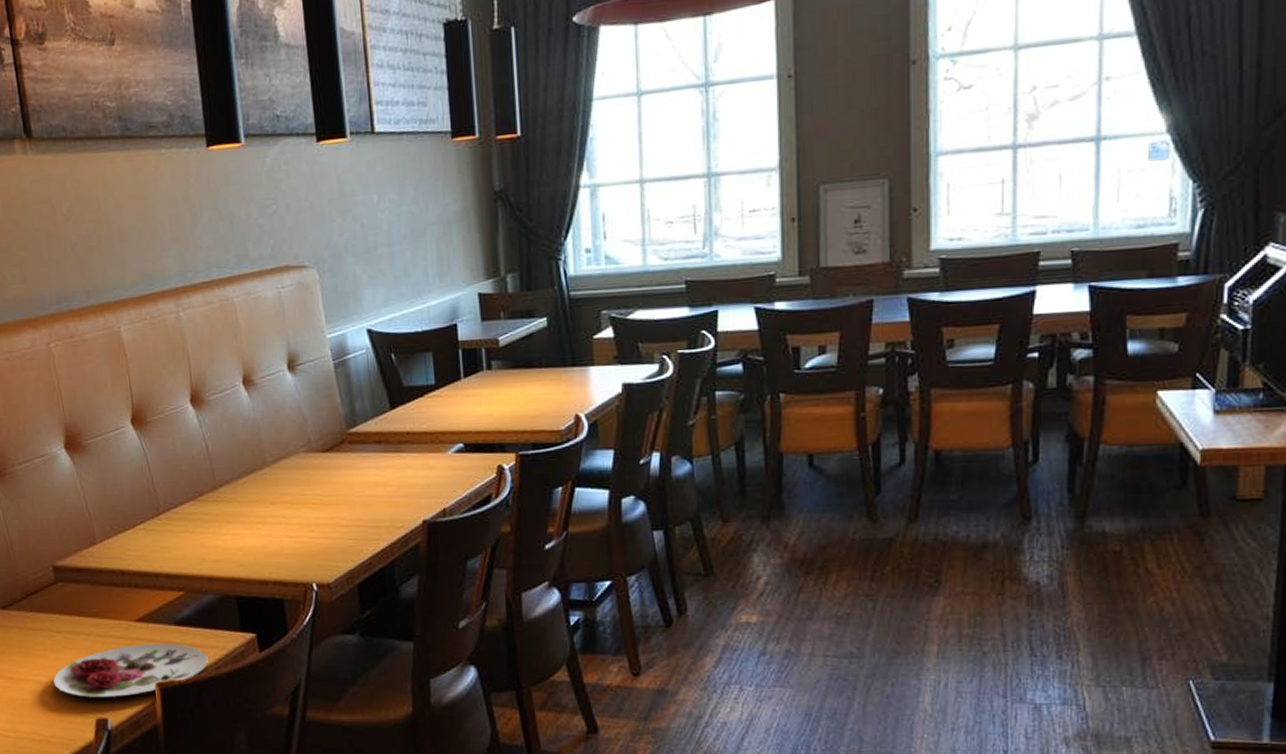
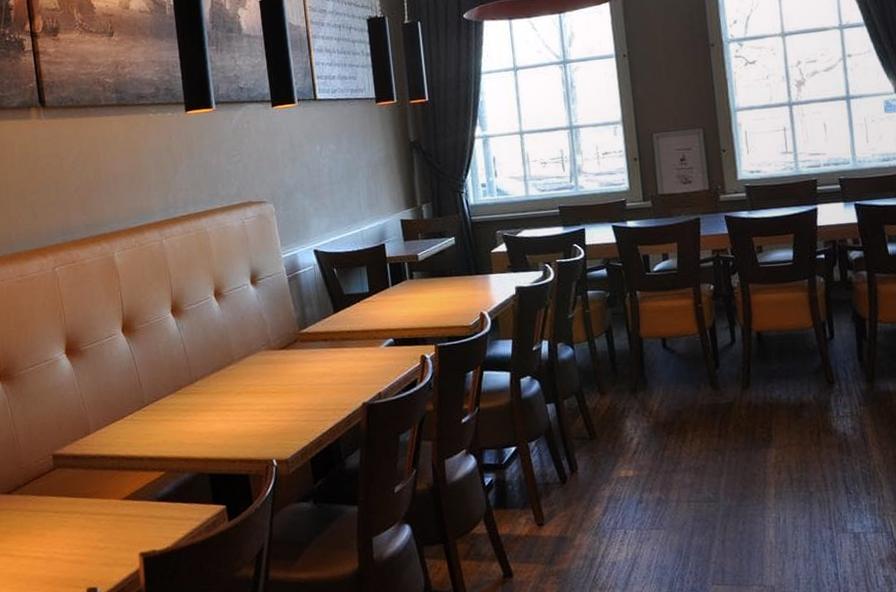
plate: present [53,643,209,697] -> none [49,517,185,570]

